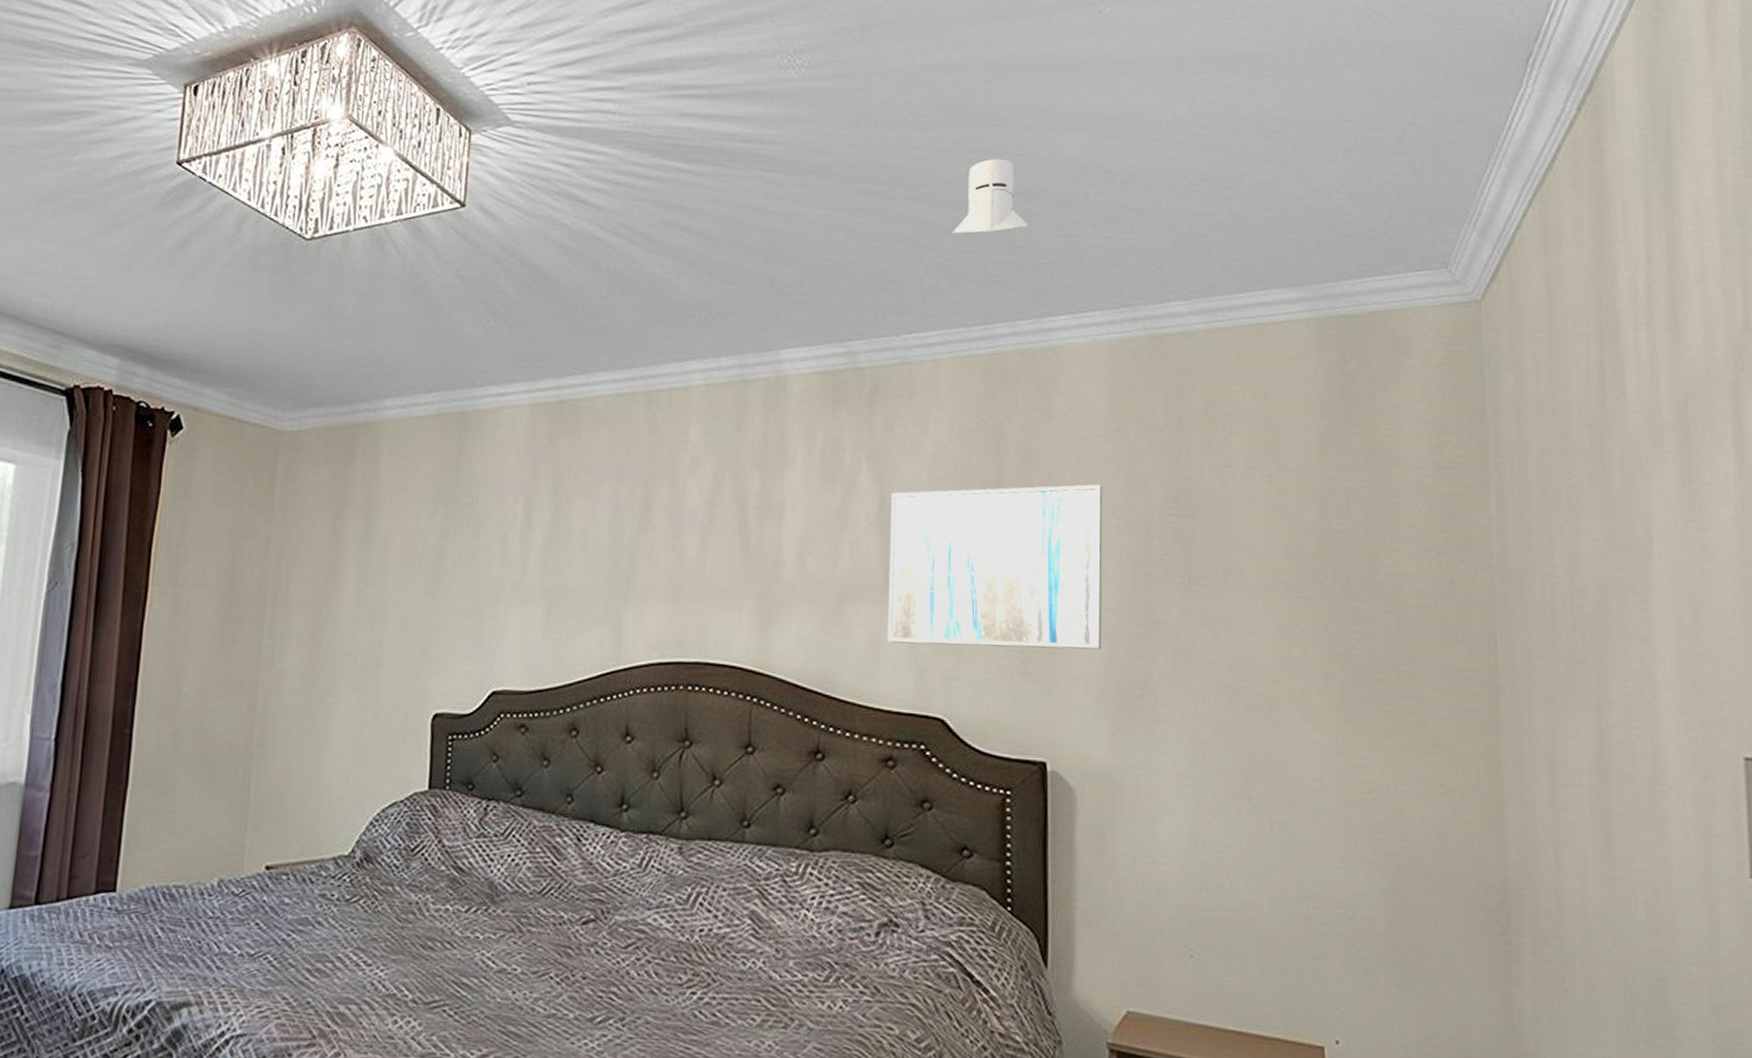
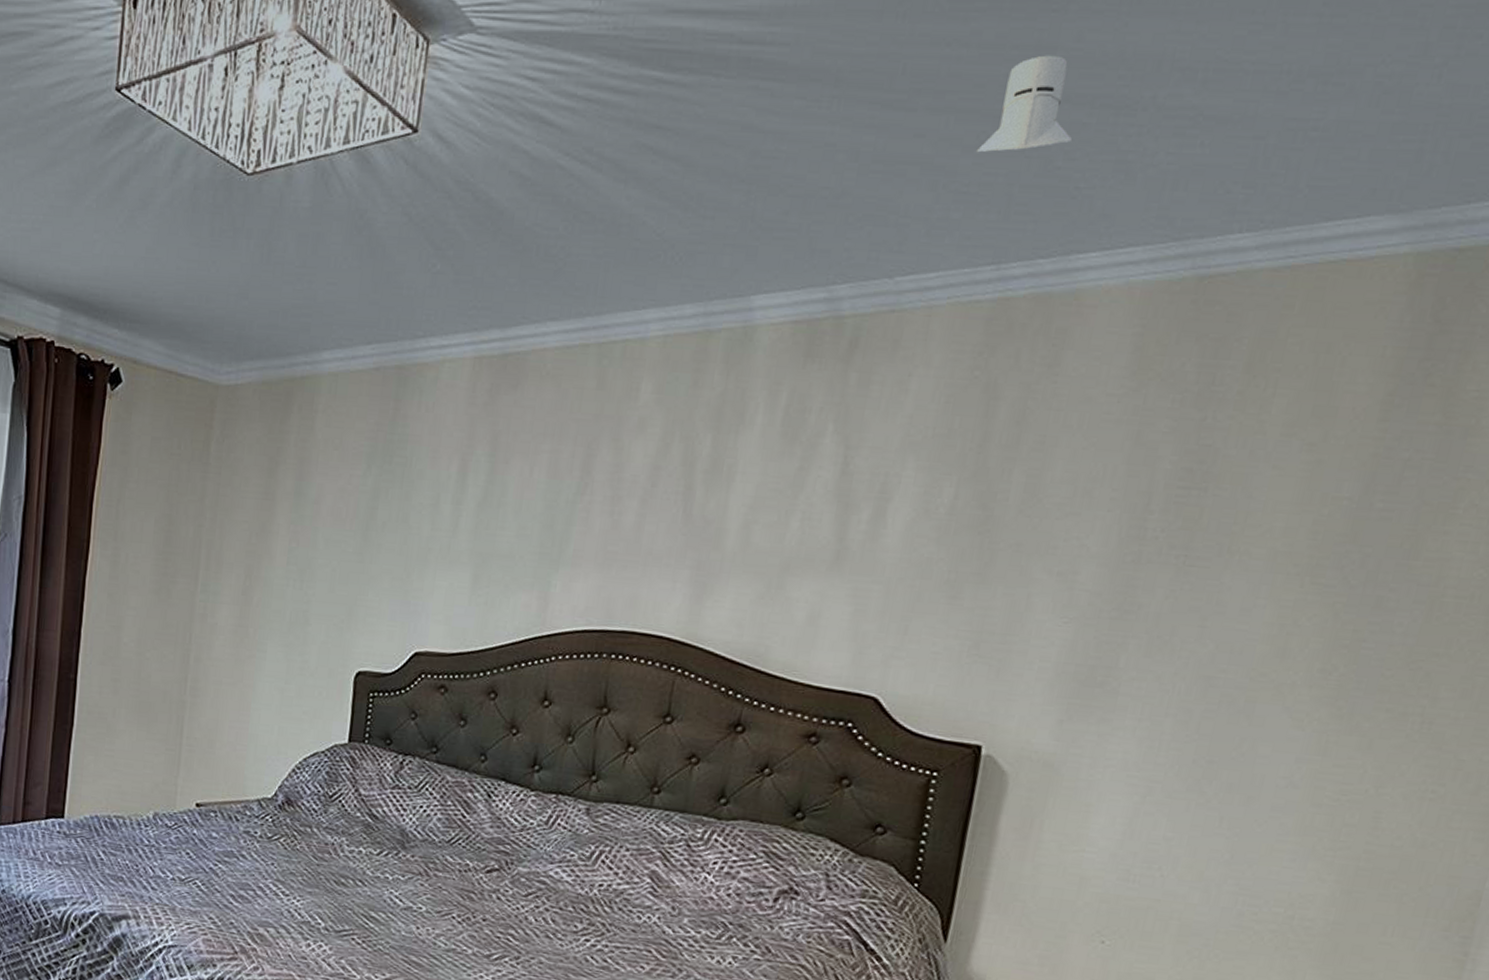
wall art: present [887,484,1103,650] -> none [828,451,1103,633]

